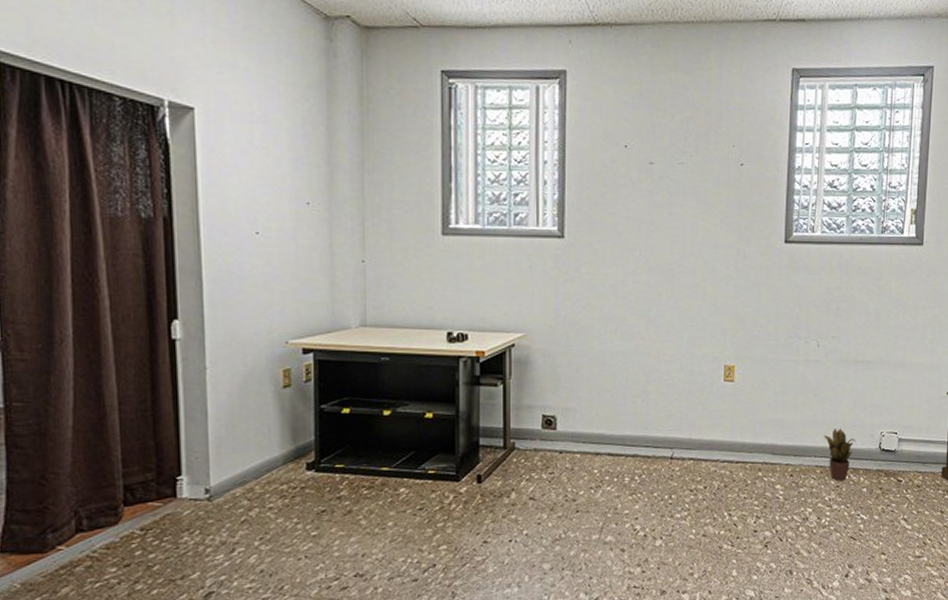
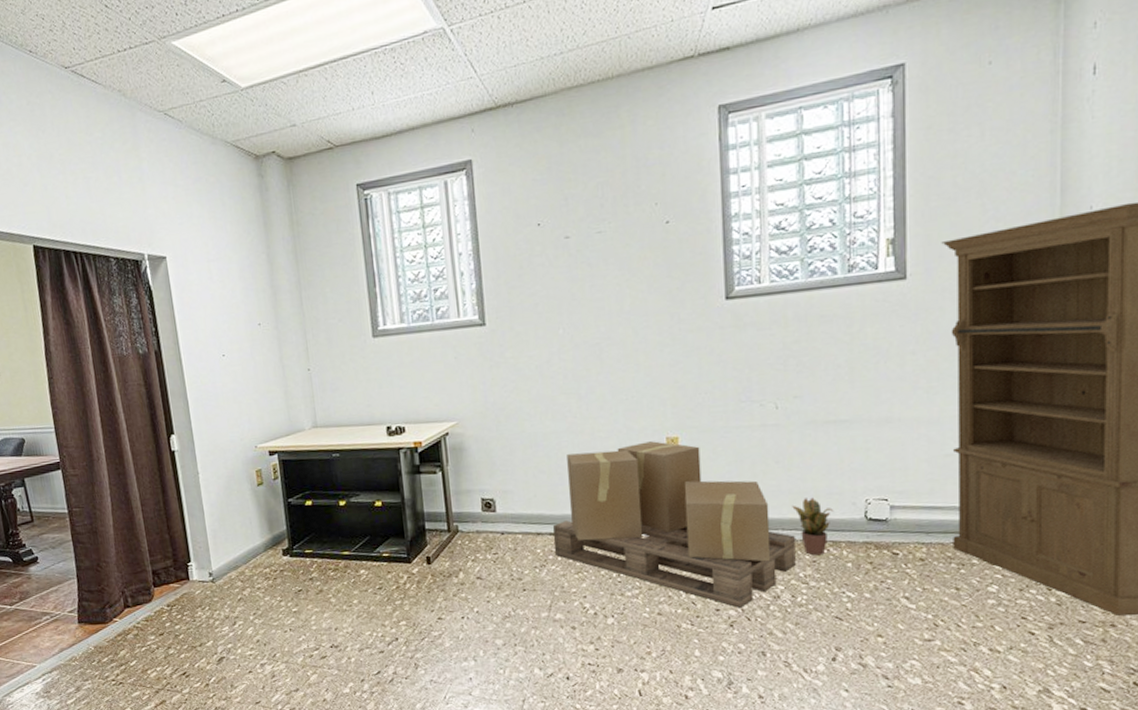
cardboard boxes: none [611,368,824,529] -> present [552,441,796,608]

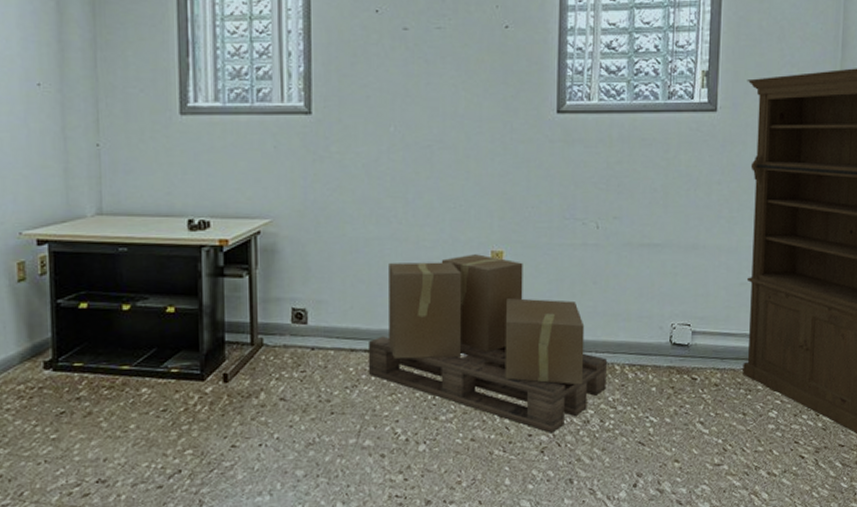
potted plant: present [792,497,834,556] -> none [606,320,643,380]

